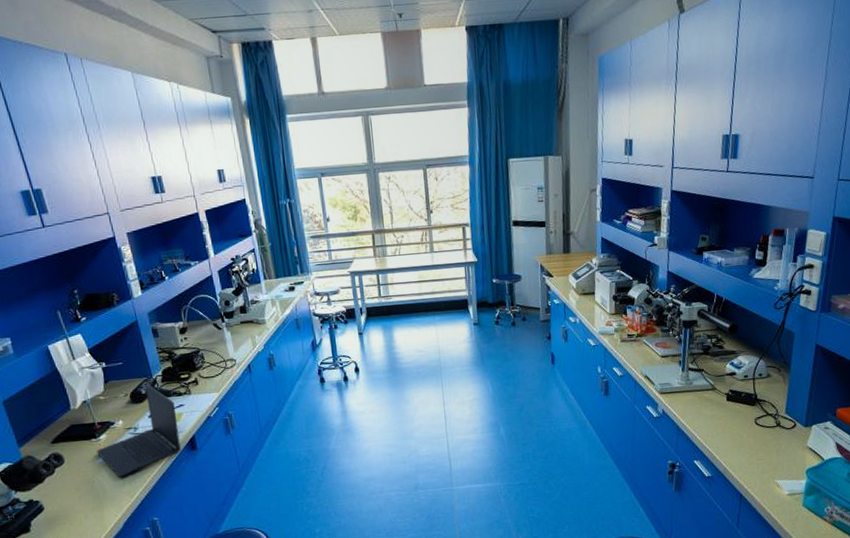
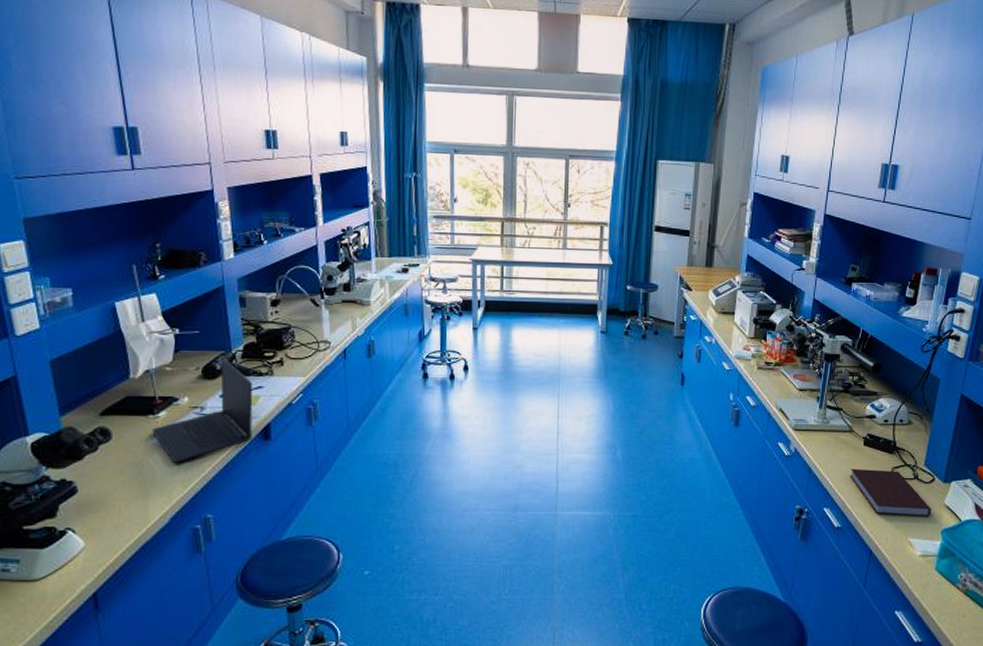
notebook: none [716,420,795,461] -> present [850,468,931,517]

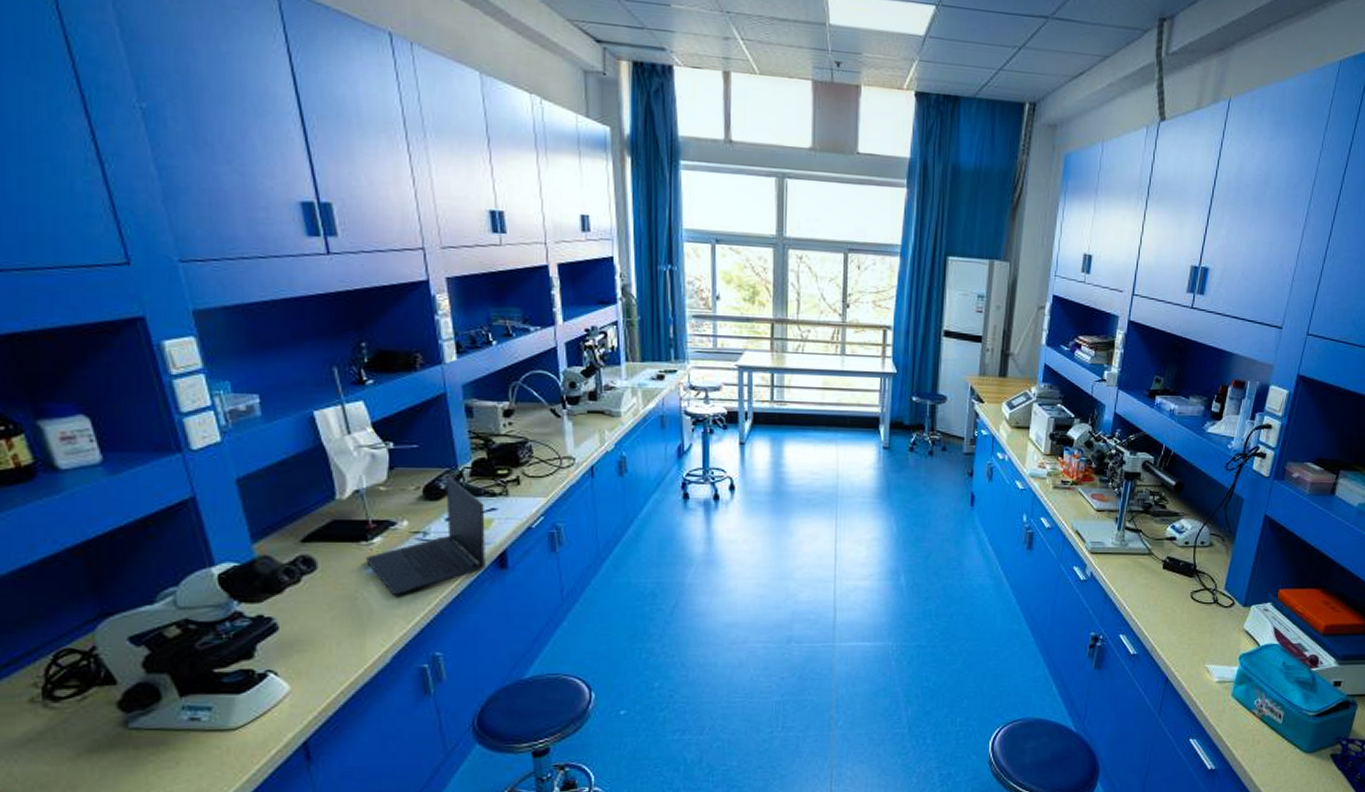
notebook: present [850,468,931,517] -> none [1147,593,1230,643]

